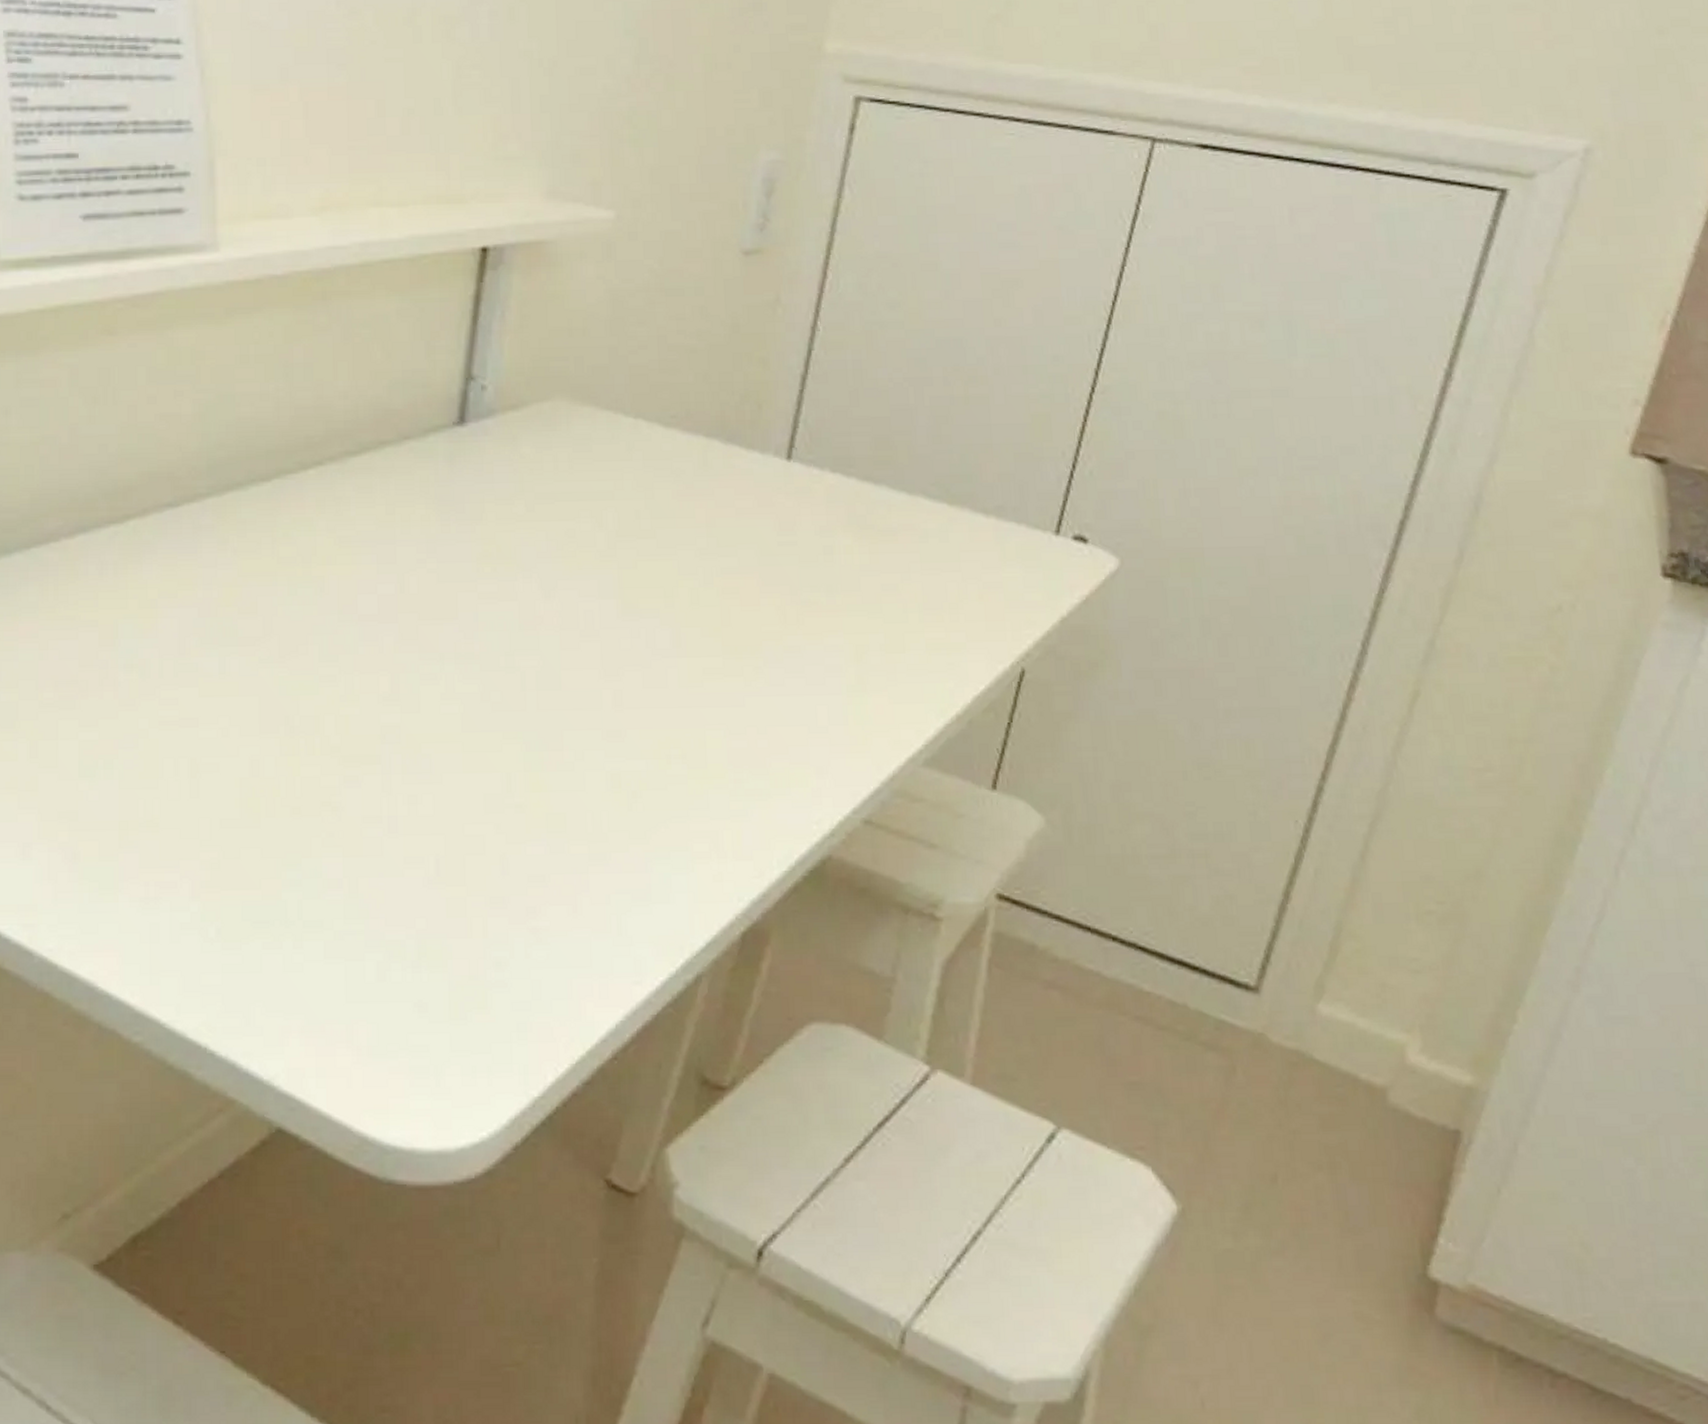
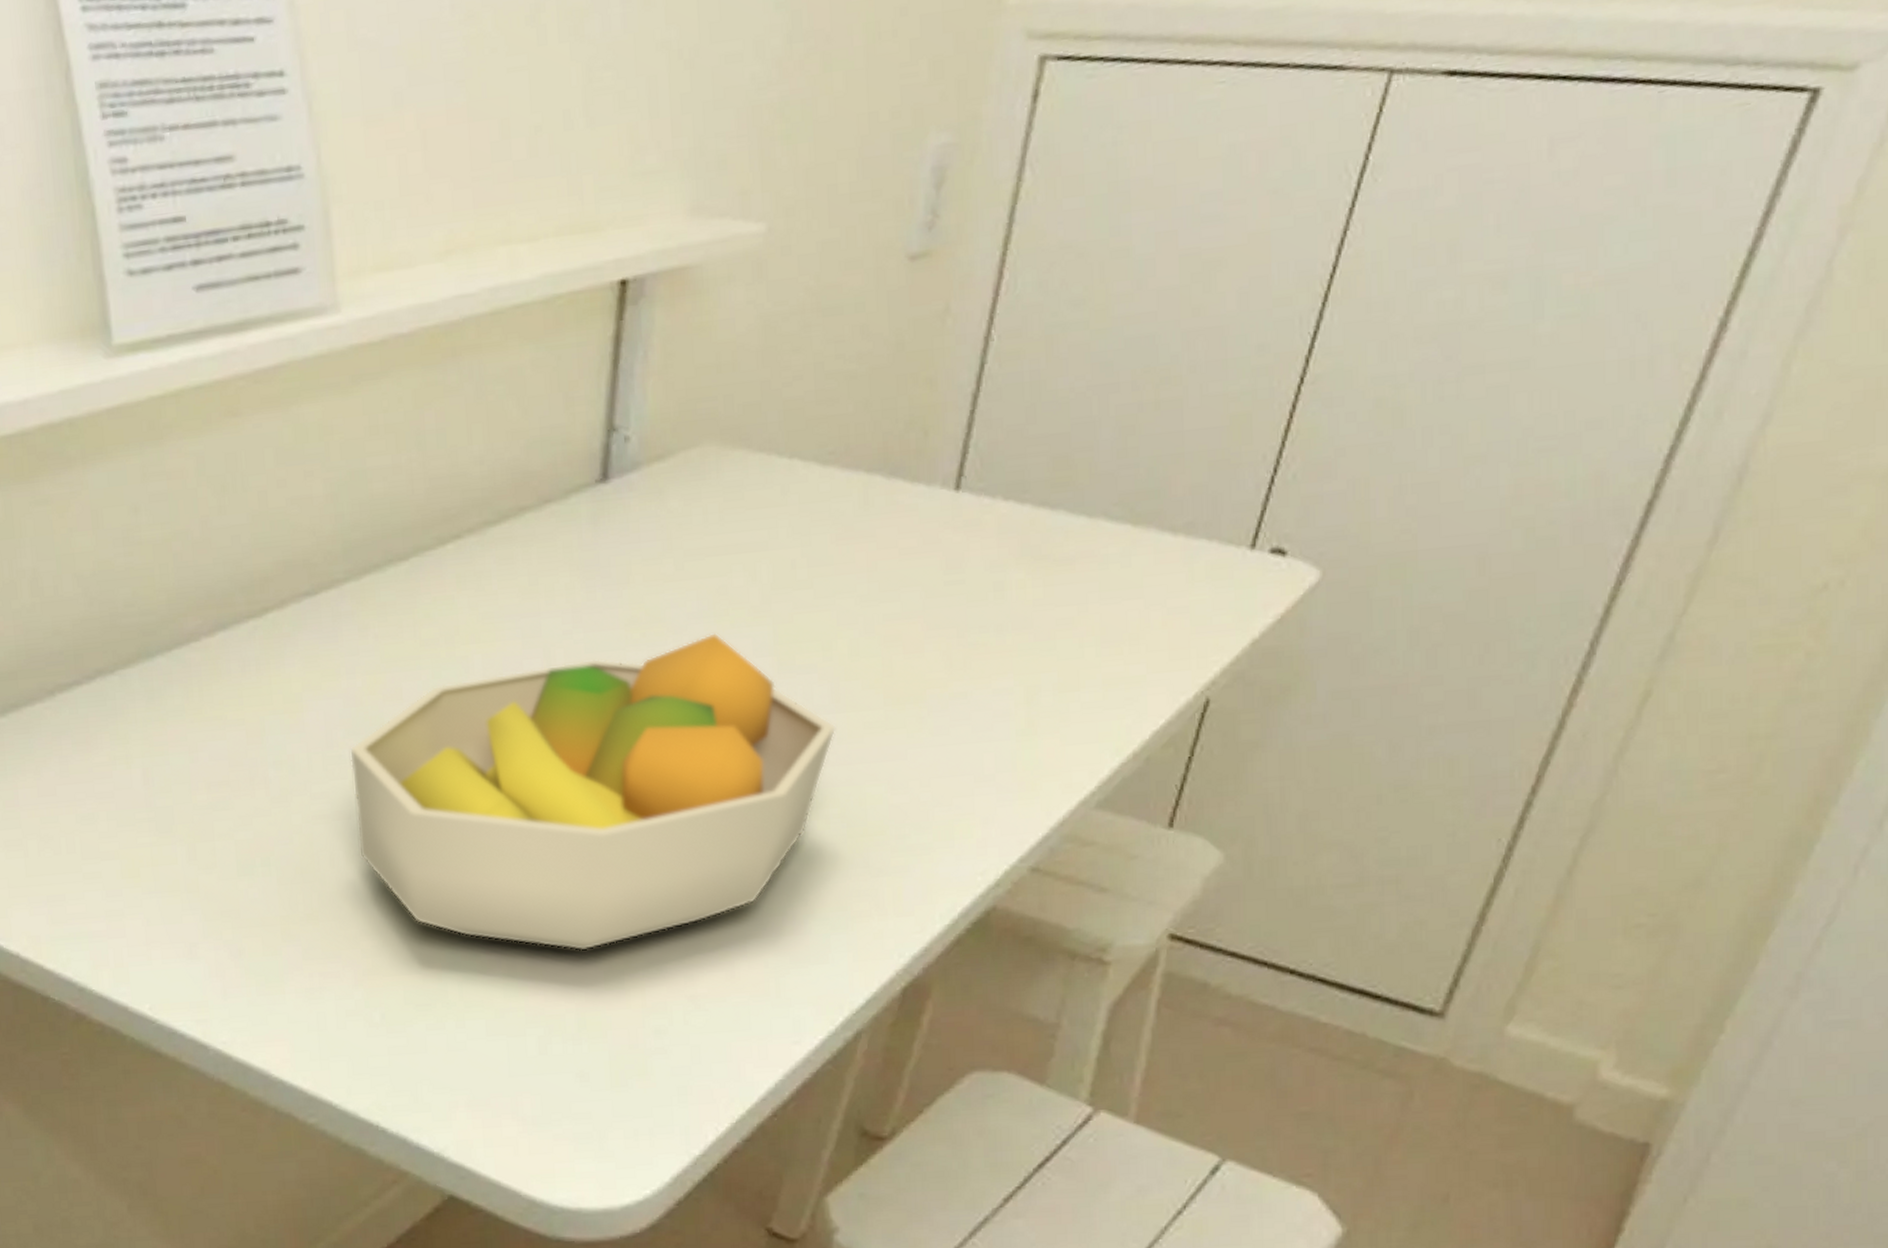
fruit bowl: none [201,573,678,876] -> present [349,633,836,951]

